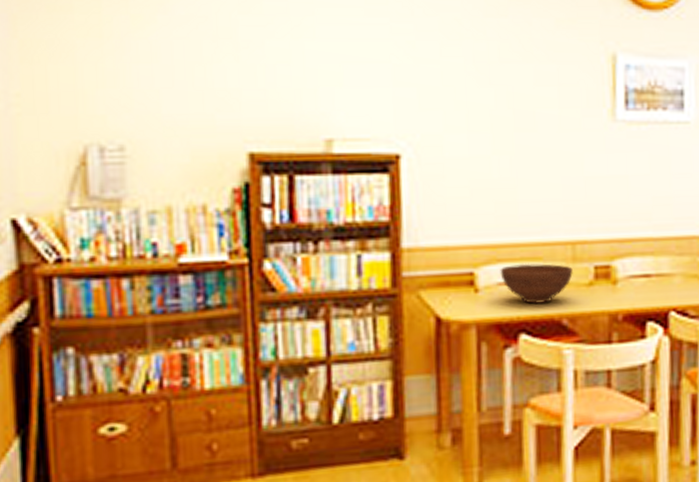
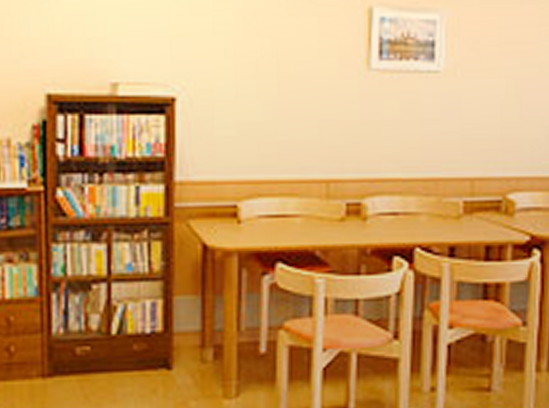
fruit bowl: present [500,263,573,304] -> none [261,198,326,237]

